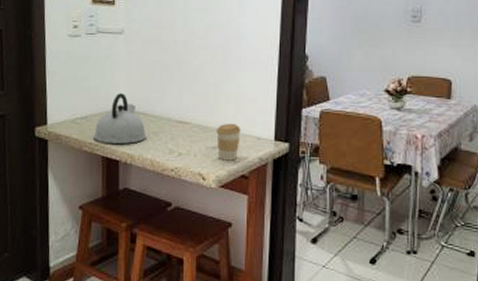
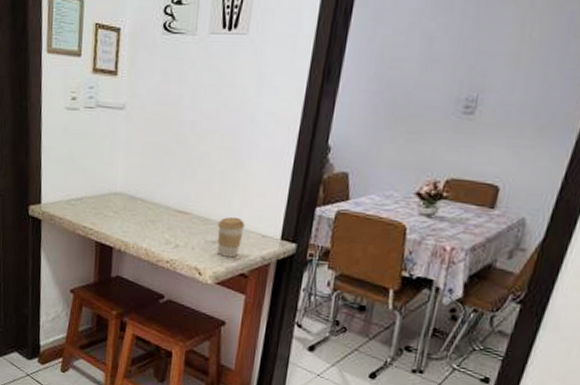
kettle: present [94,93,146,144] -> none [88,176,143,231]

